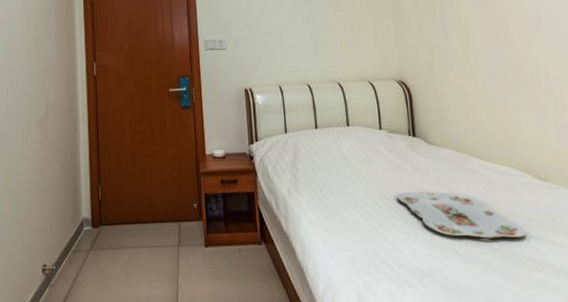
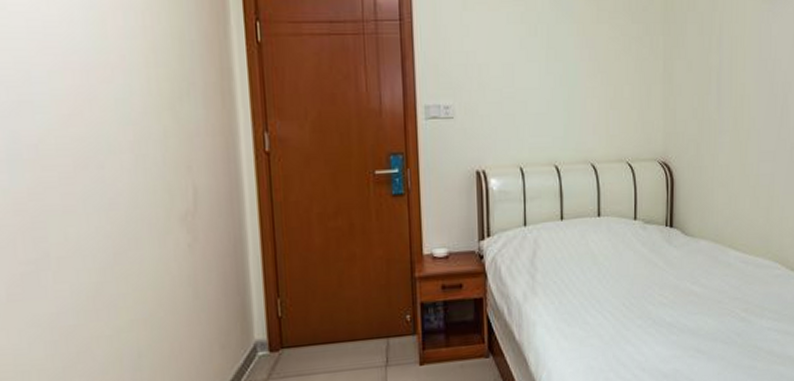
serving tray: present [397,190,527,239] -> none [646,287,771,335]

